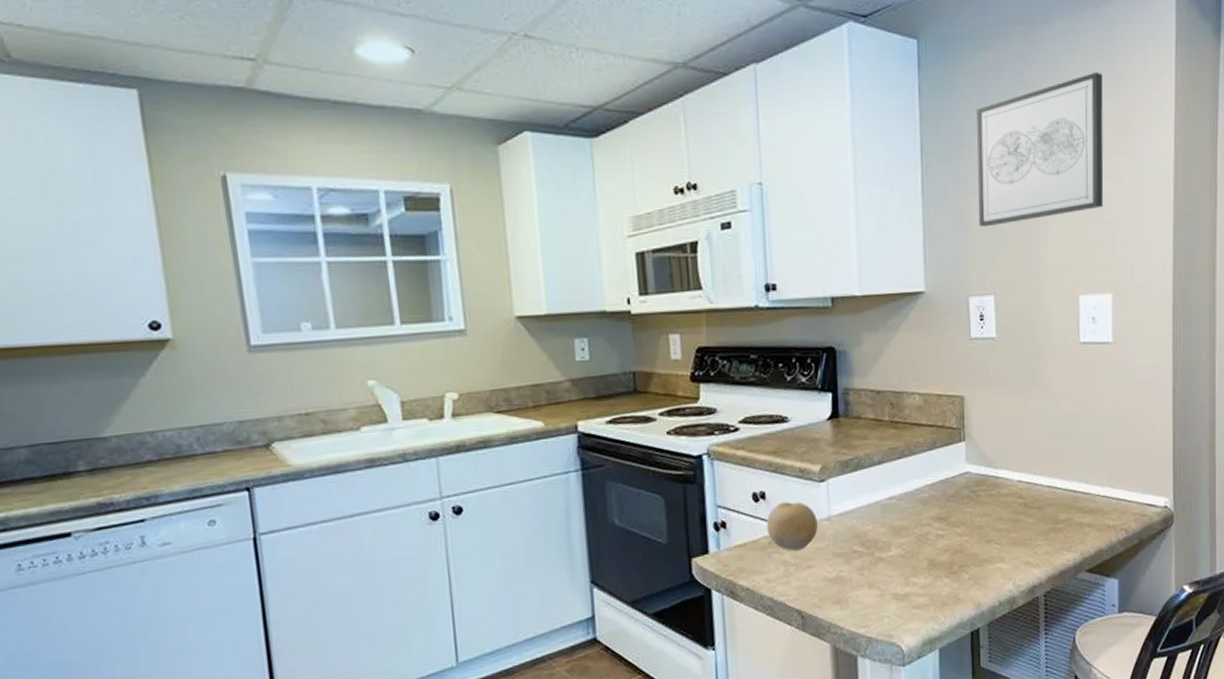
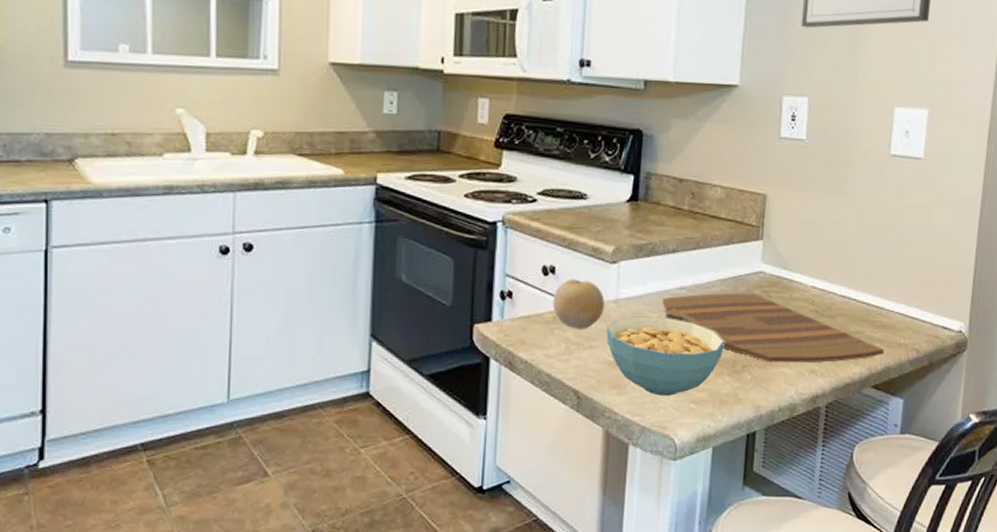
cereal bowl: none [822,528,939,606] -> present [606,316,725,396]
cutting board: none [873,494,1094,560] -> present [662,293,884,363]

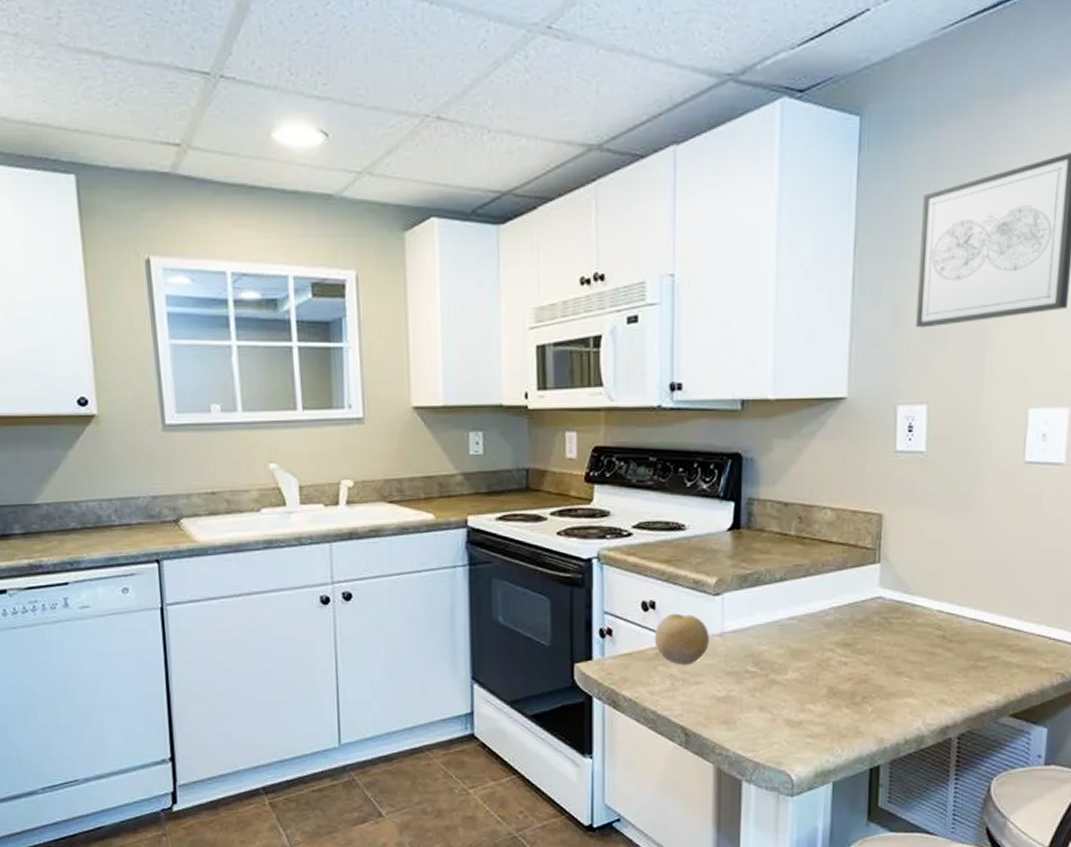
cereal bowl: present [606,316,725,396] -> none [712,649,841,730]
cutting board: present [662,293,884,363] -> none [771,620,1023,693]

